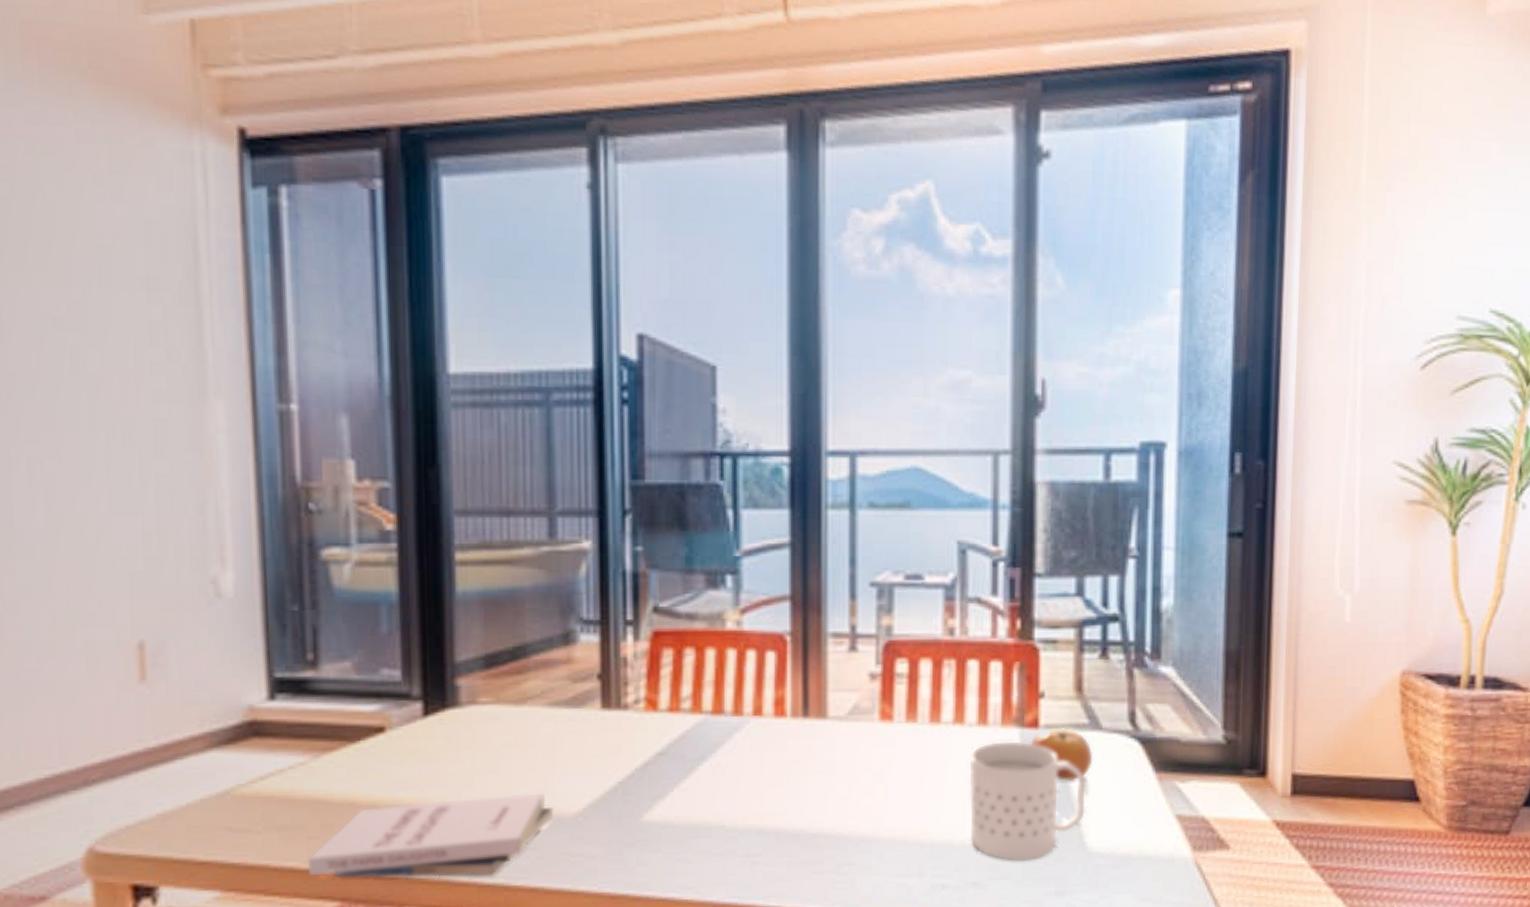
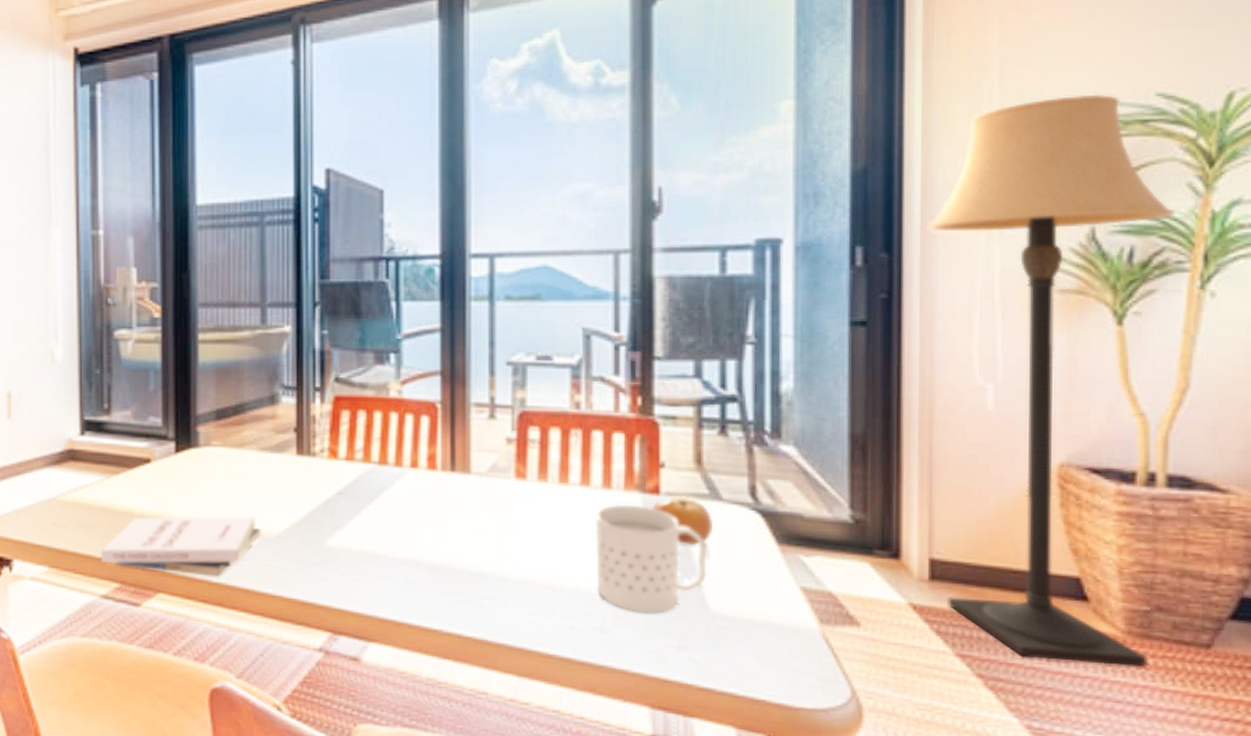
lamp: none [1303,306,1500,861] -> present [931,94,1176,667]

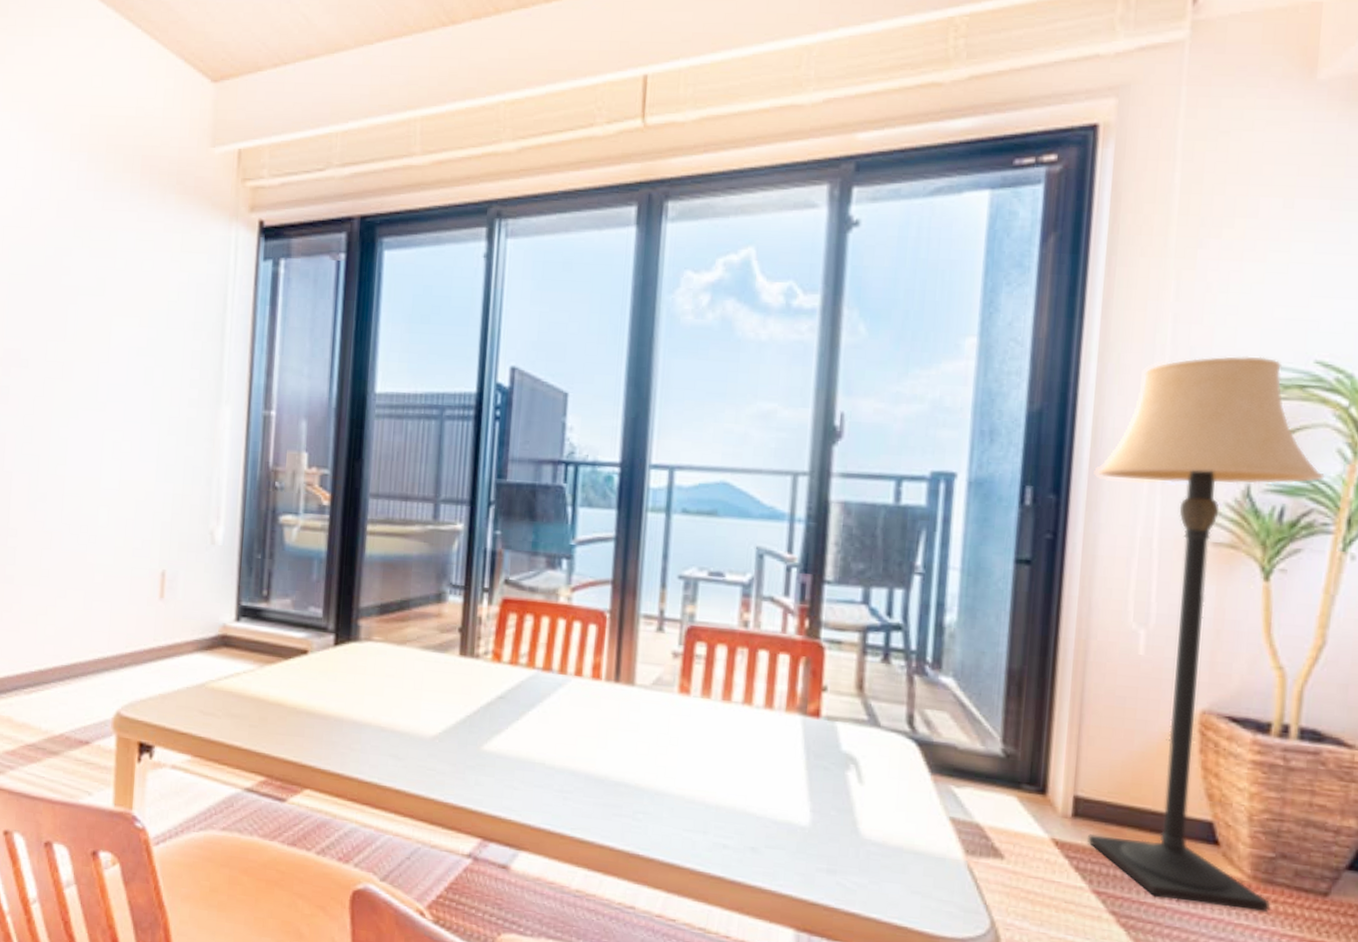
books: present [101,516,262,577] -> none [248,709,418,775]
mug: present [595,504,707,614] -> none [750,725,862,837]
fruit: present [652,494,714,545] -> none [812,718,871,770]

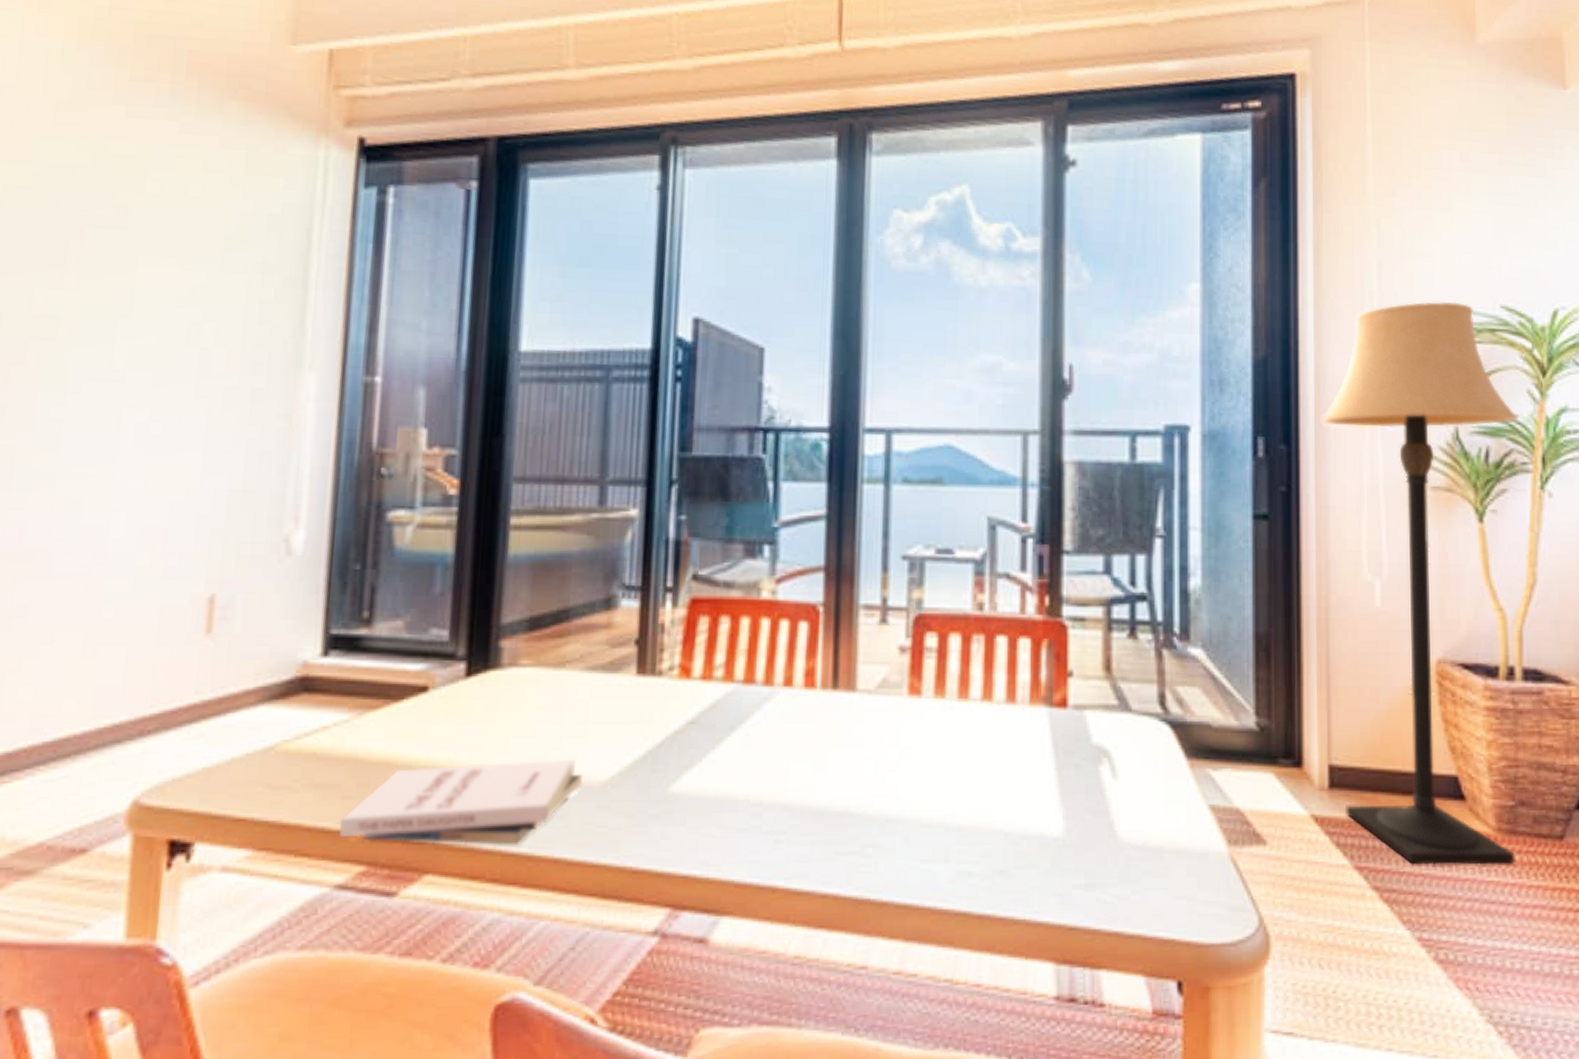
books: none [248,709,418,775] -> present [340,759,584,845]

